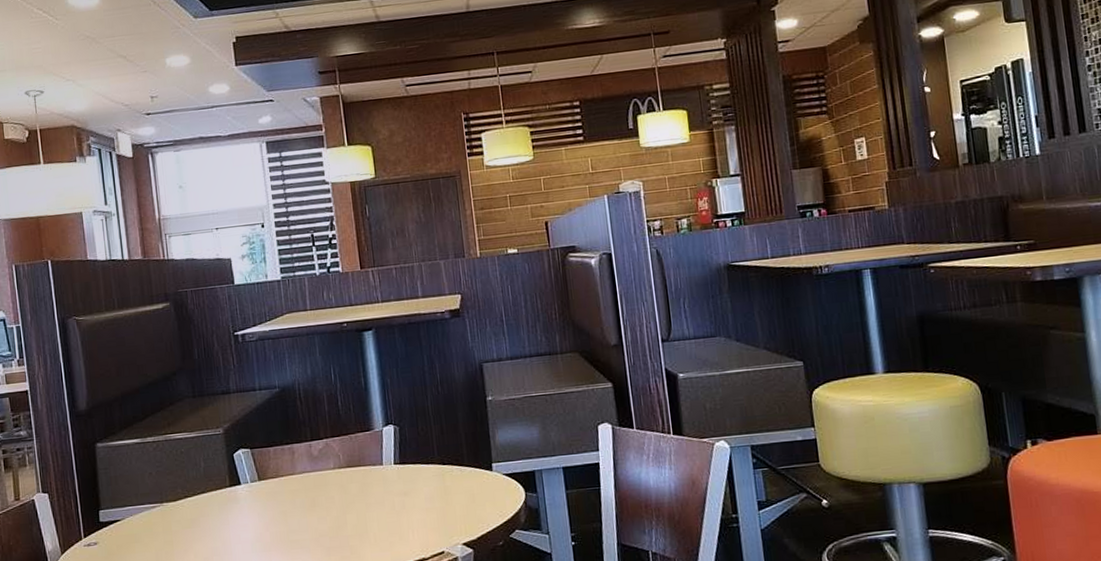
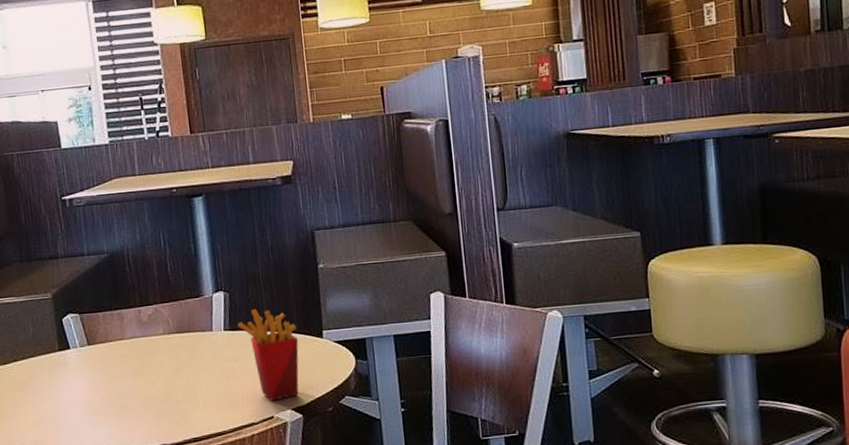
french fries: none [408,441,469,536] -> present [238,308,299,401]

